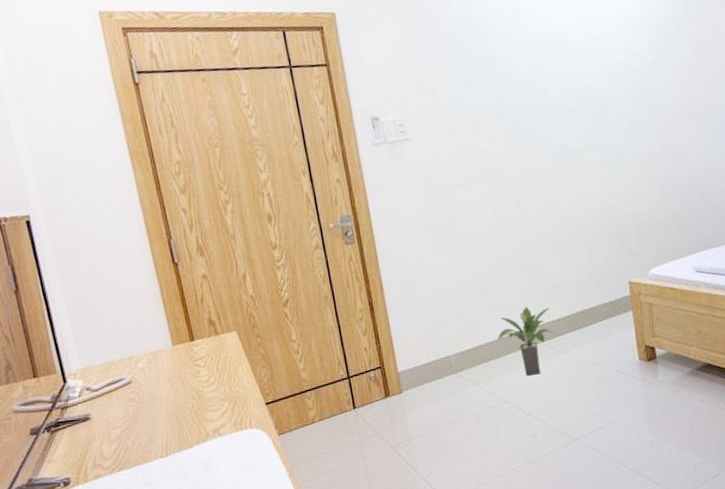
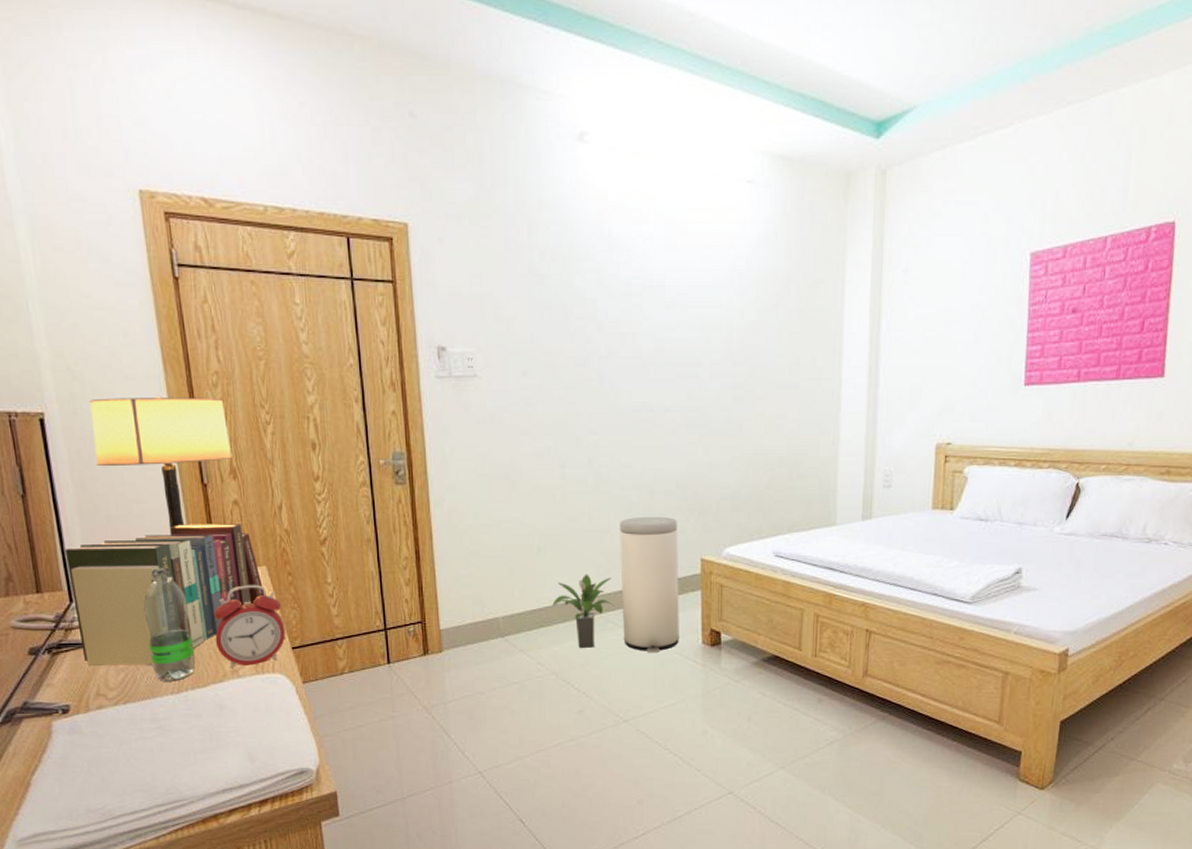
books: none [56,295,238,439] -> present [64,524,265,665]
table lamp: none [69,185,199,312] -> present [90,395,233,535]
bottle: none [128,342,180,447] -> present [143,567,196,681]
alarm clock: none [193,349,259,429] -> present [214,585,286,669]
pedal bin: none [551,247,618,374] -> present [620,516,679,654]

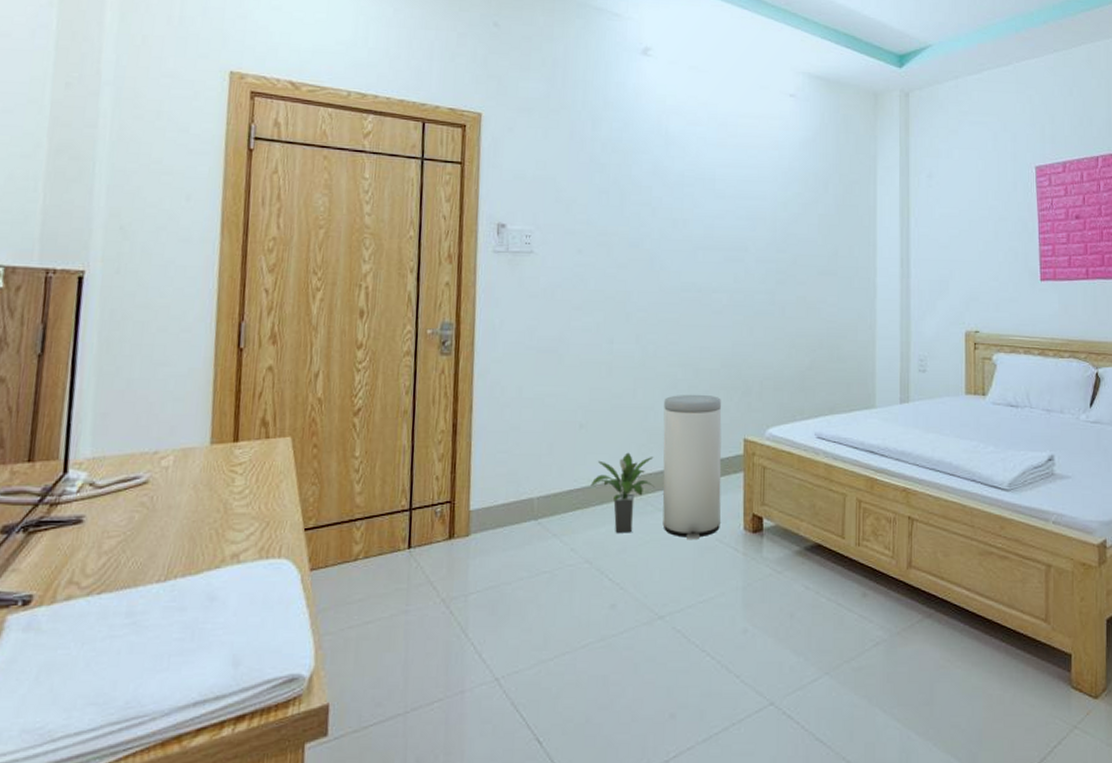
books: present [64,524,265,665] -> none [63,390,285,547]
table lamp: present [90,395,233,535] -> none [128,258,277,401]
bottle: present [143,567,196,681] -> none [140,436,197,567]
alarm clock: present [214,585,286,669] -> none [219,457,301,553]

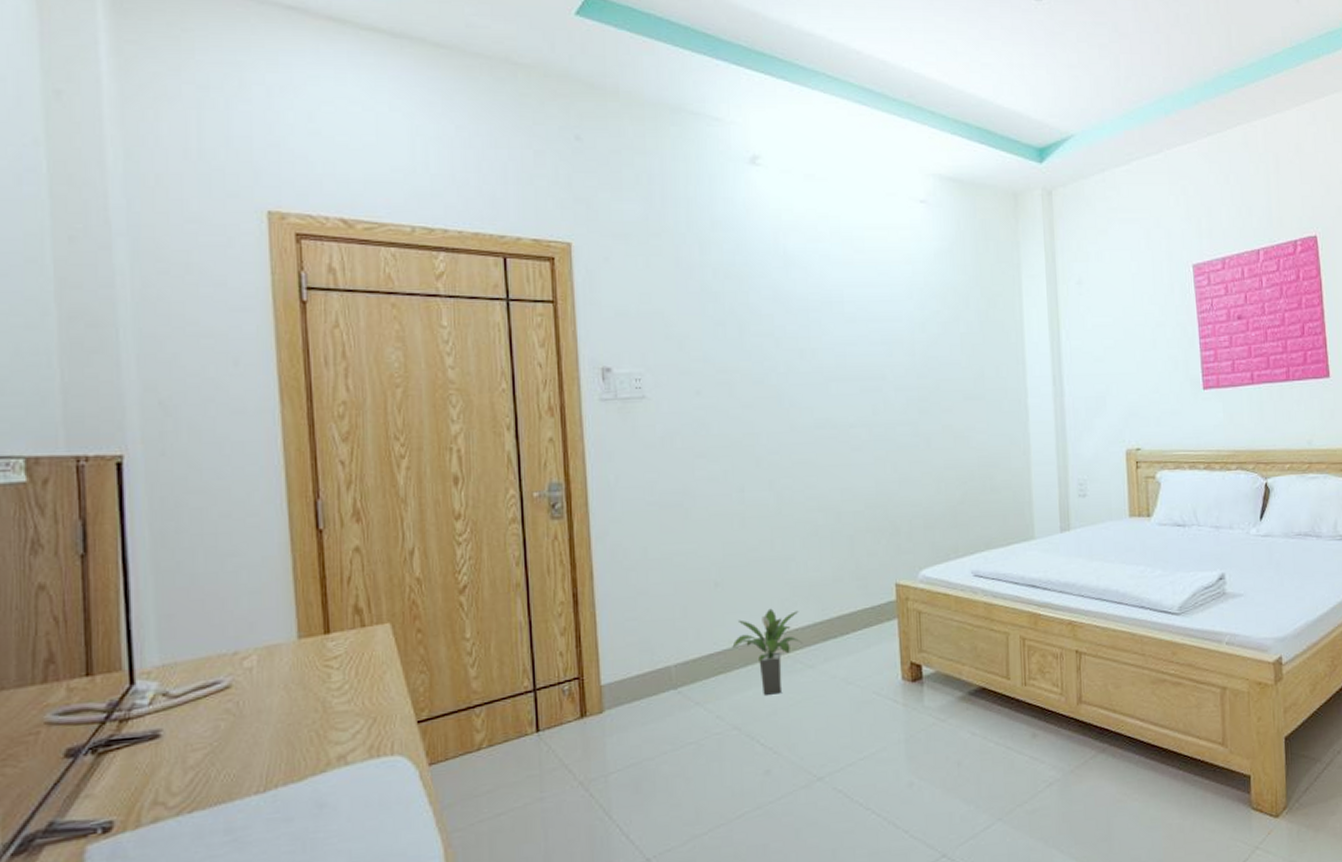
pedal bin: present [662,394,722,540] -> none [806,539,876,696]

